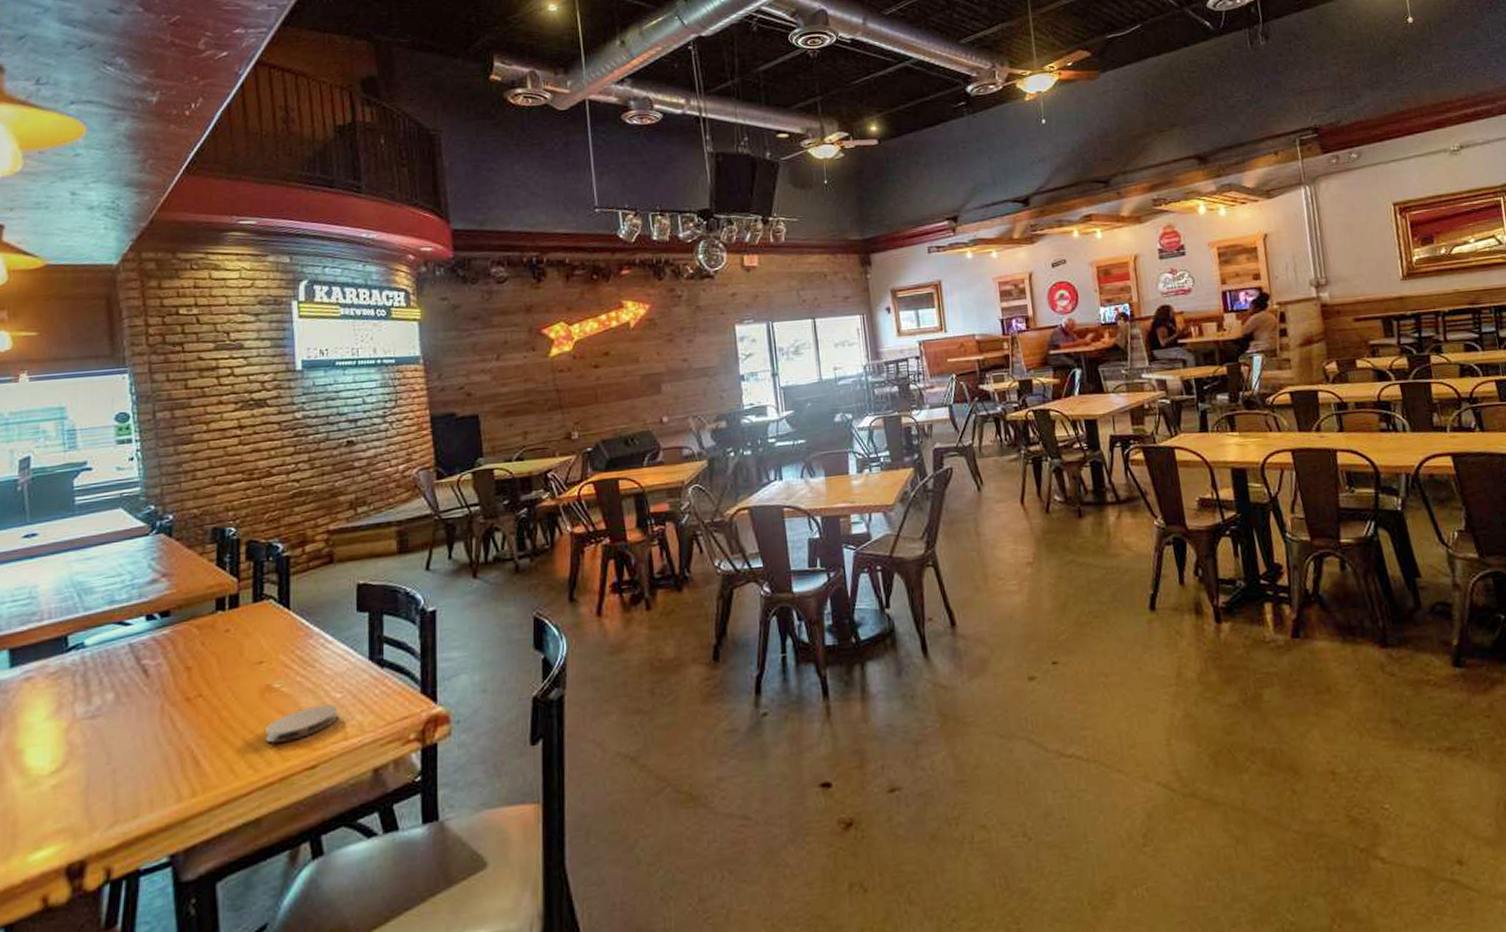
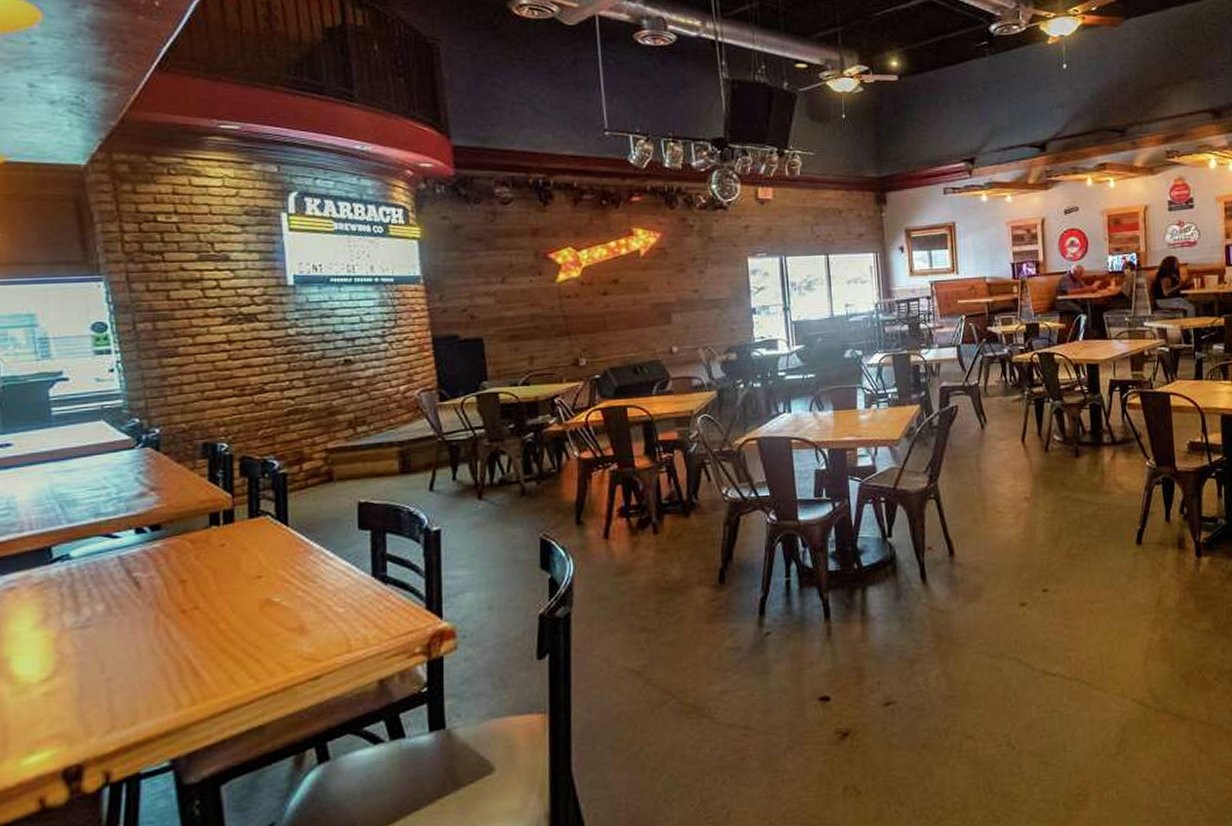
coaster: present [264,704,338,743] -> none [265,618,341,655]

